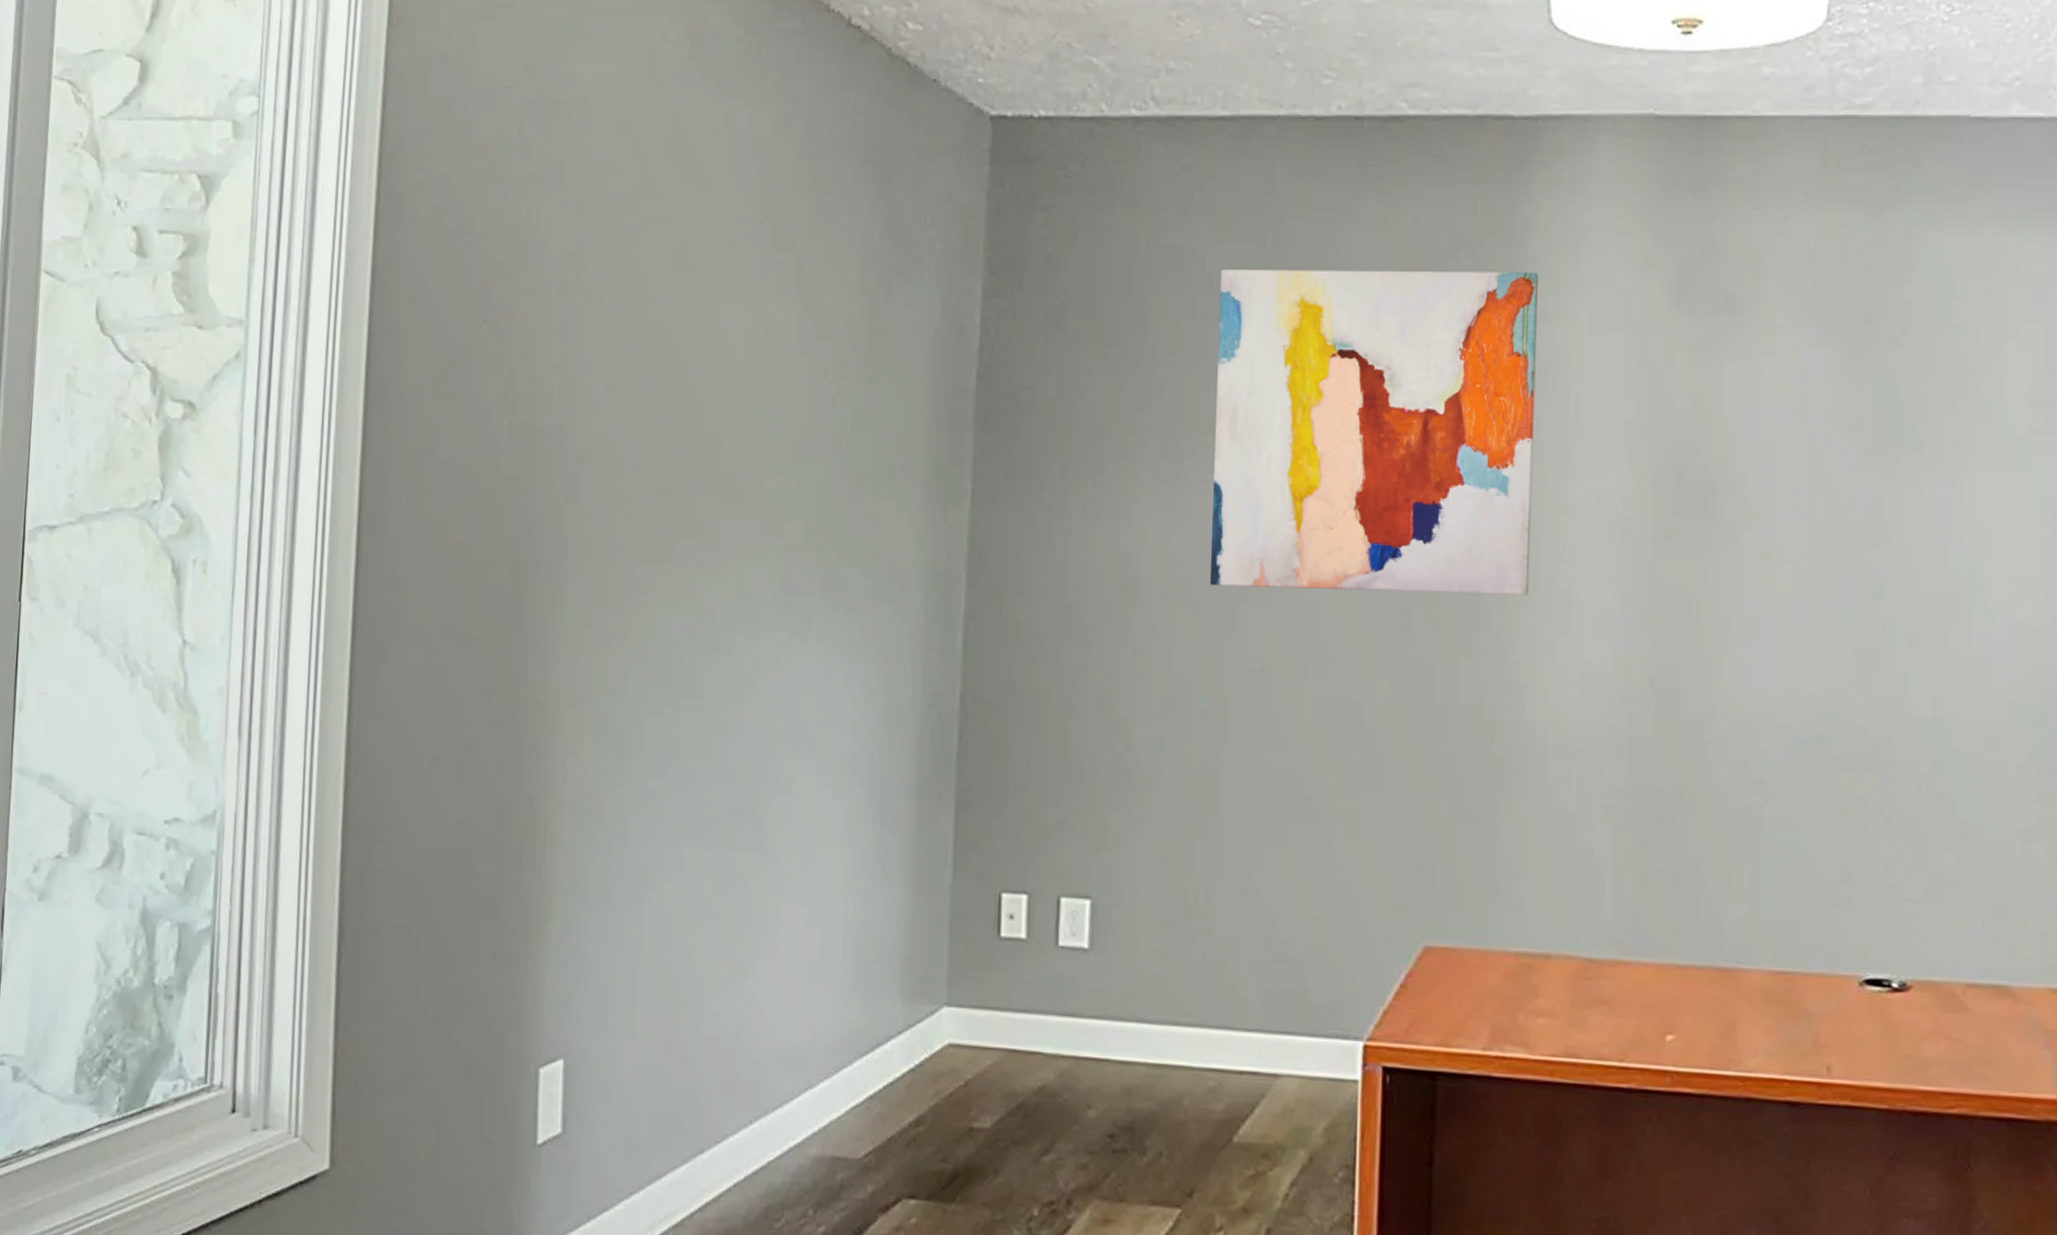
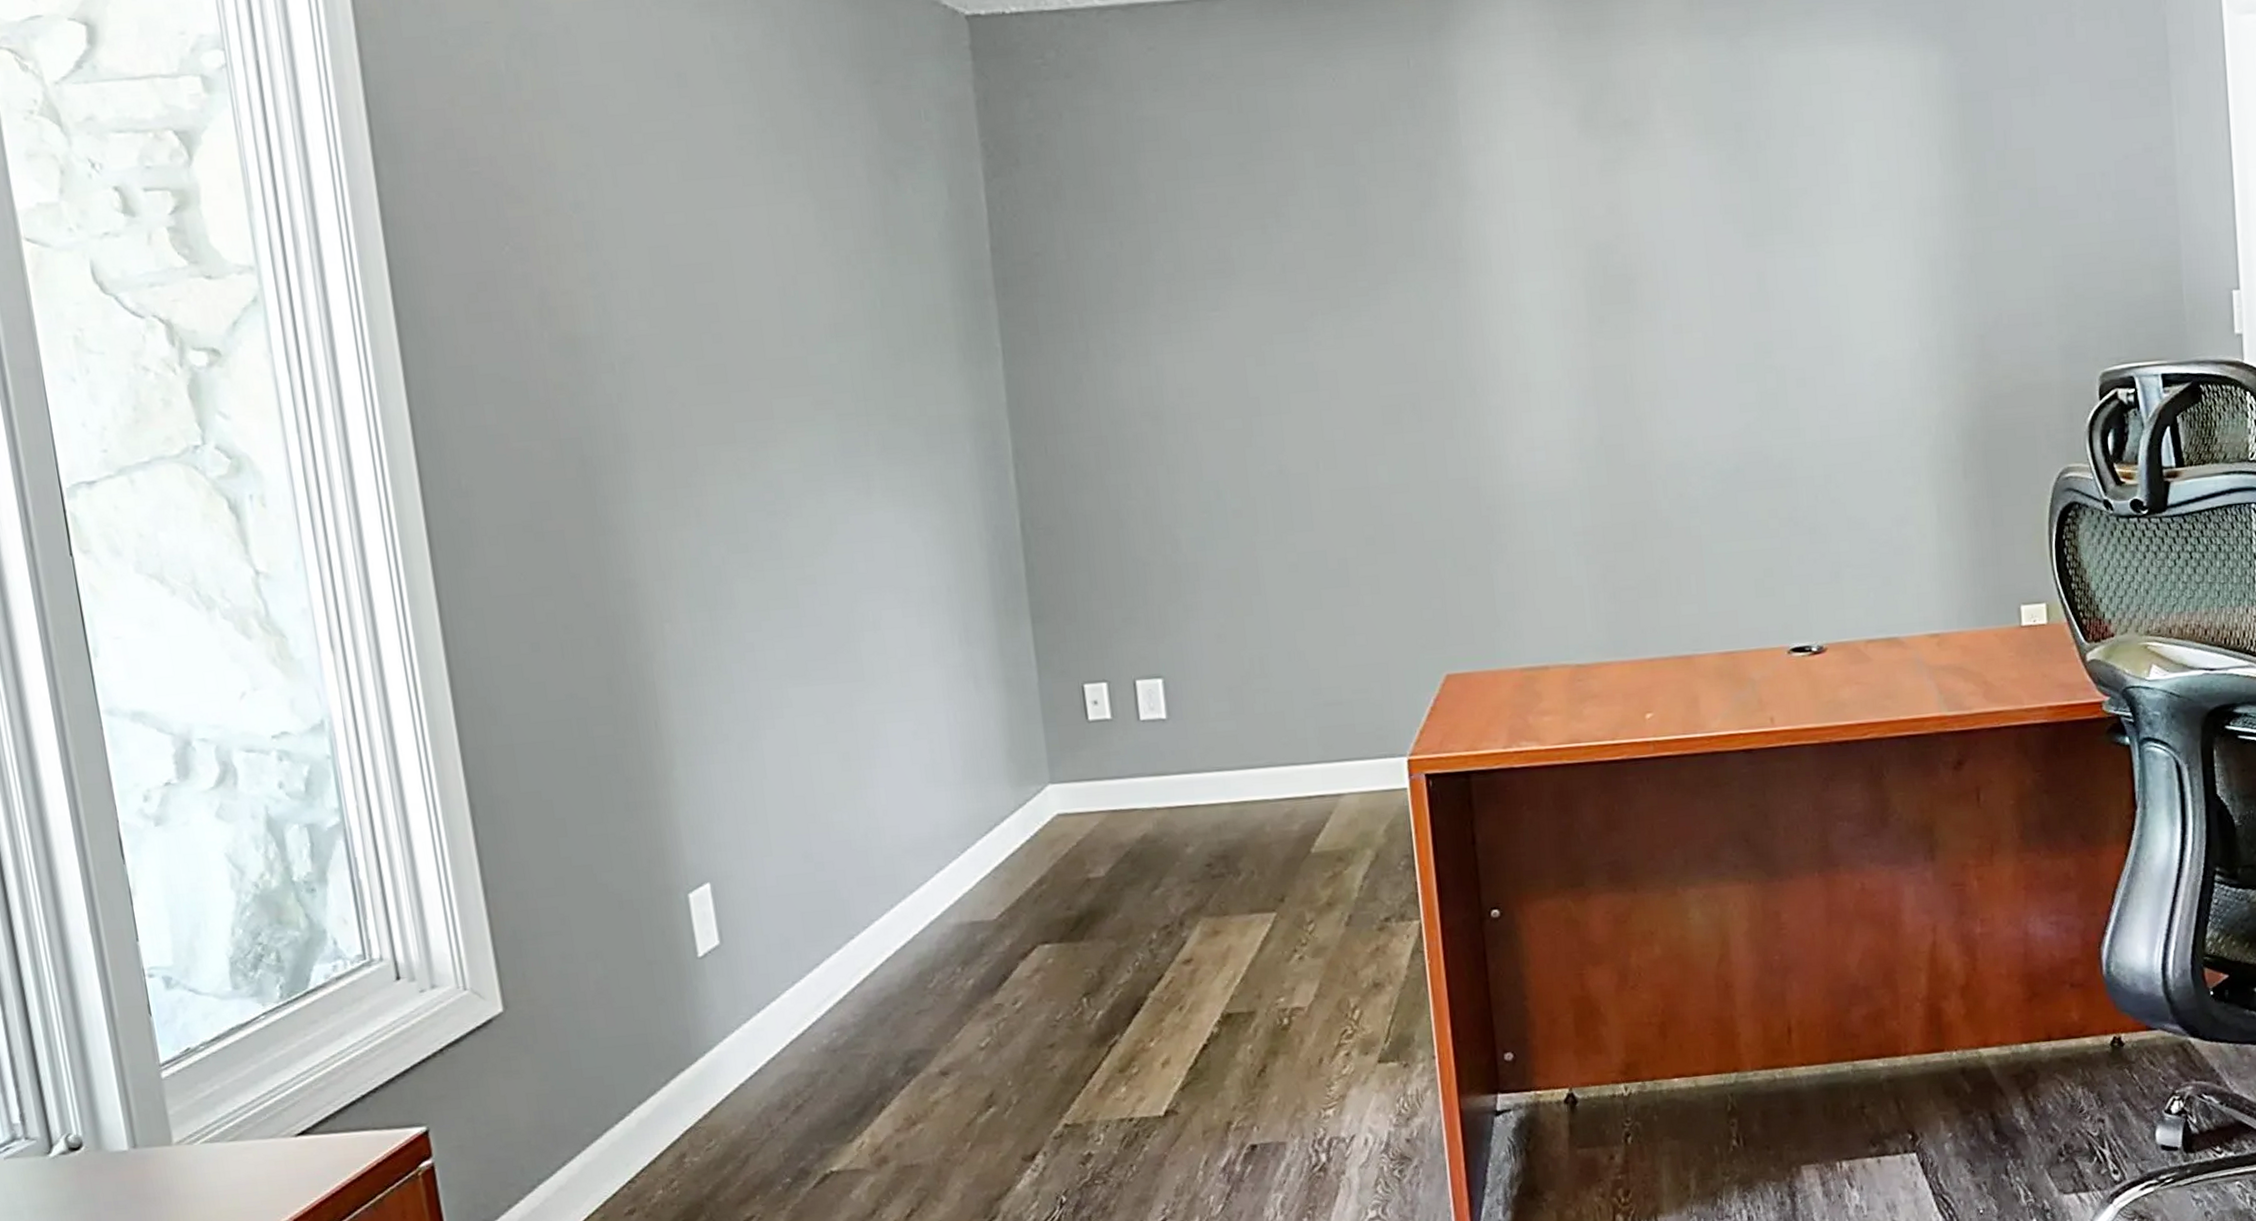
wall art: present [1209,270,1538,596] -> none [1196,113,1495,406]

